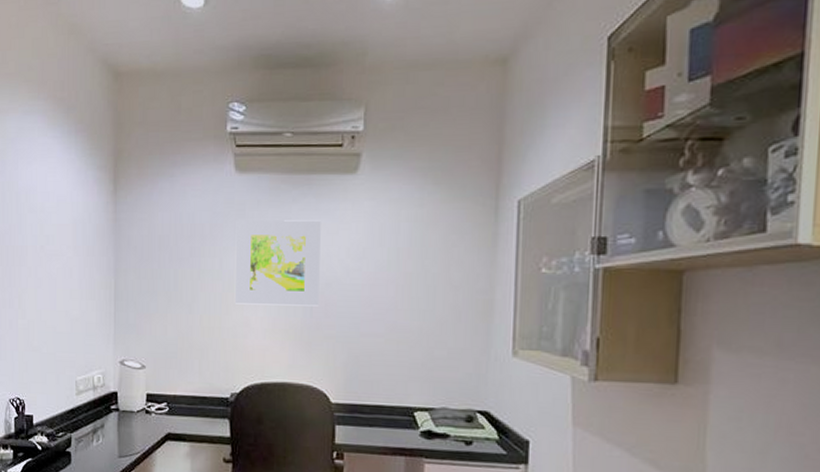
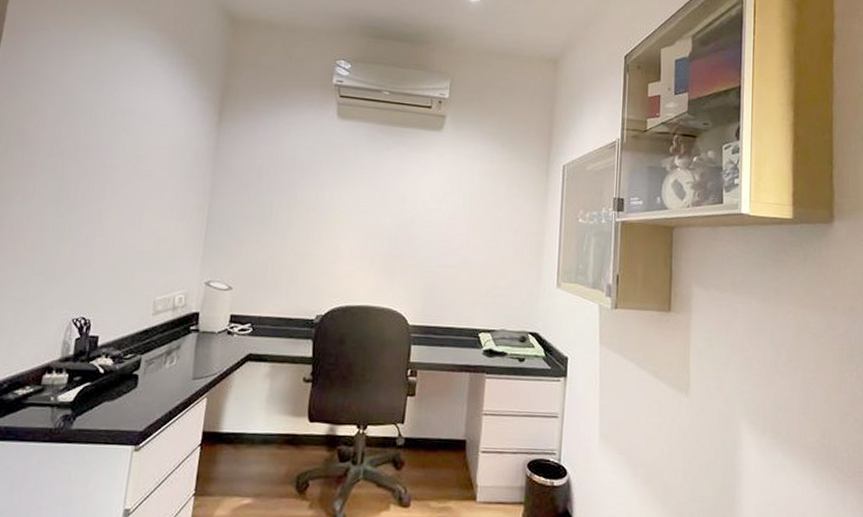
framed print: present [234,220,321,306] -> none [327,159,410,239]

